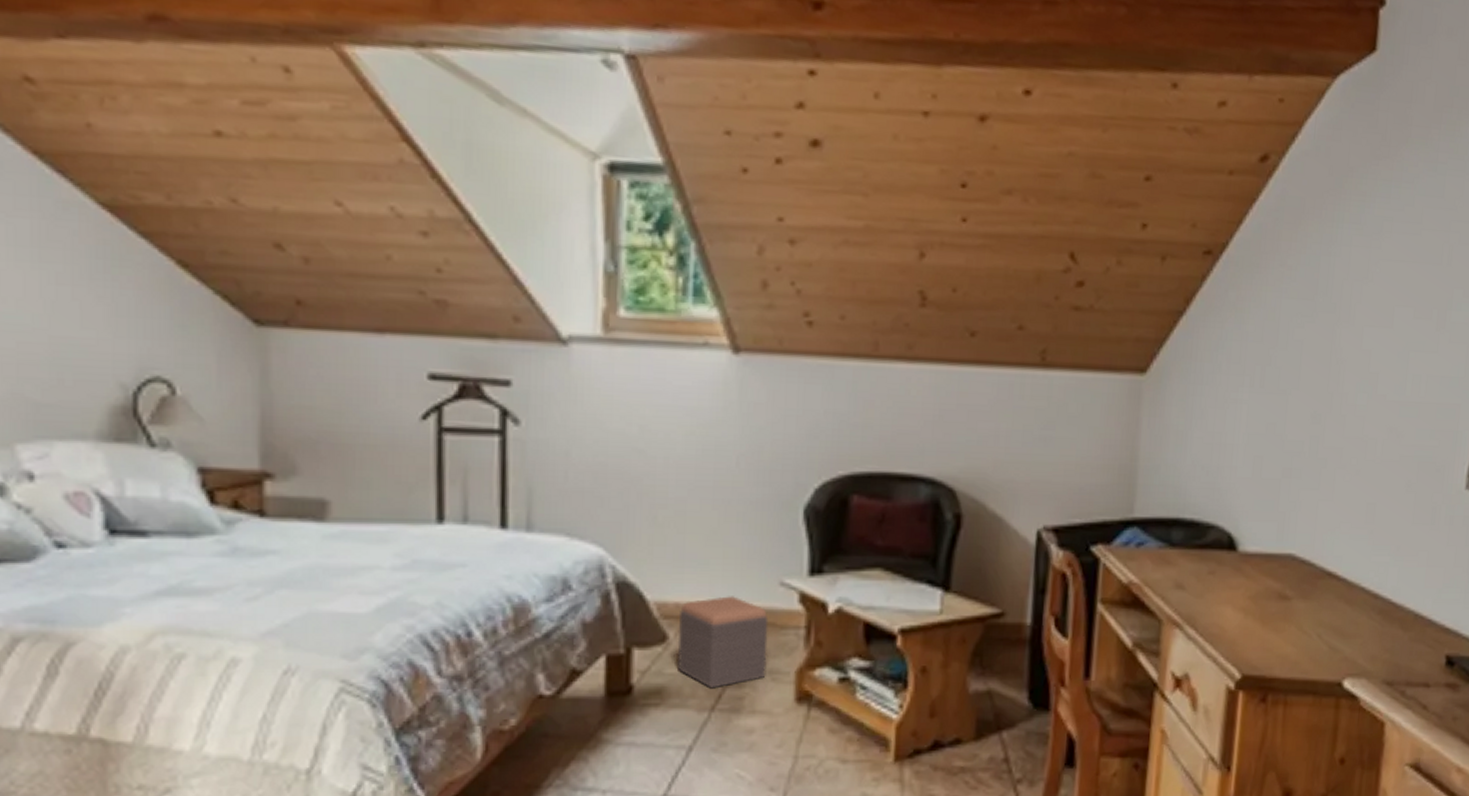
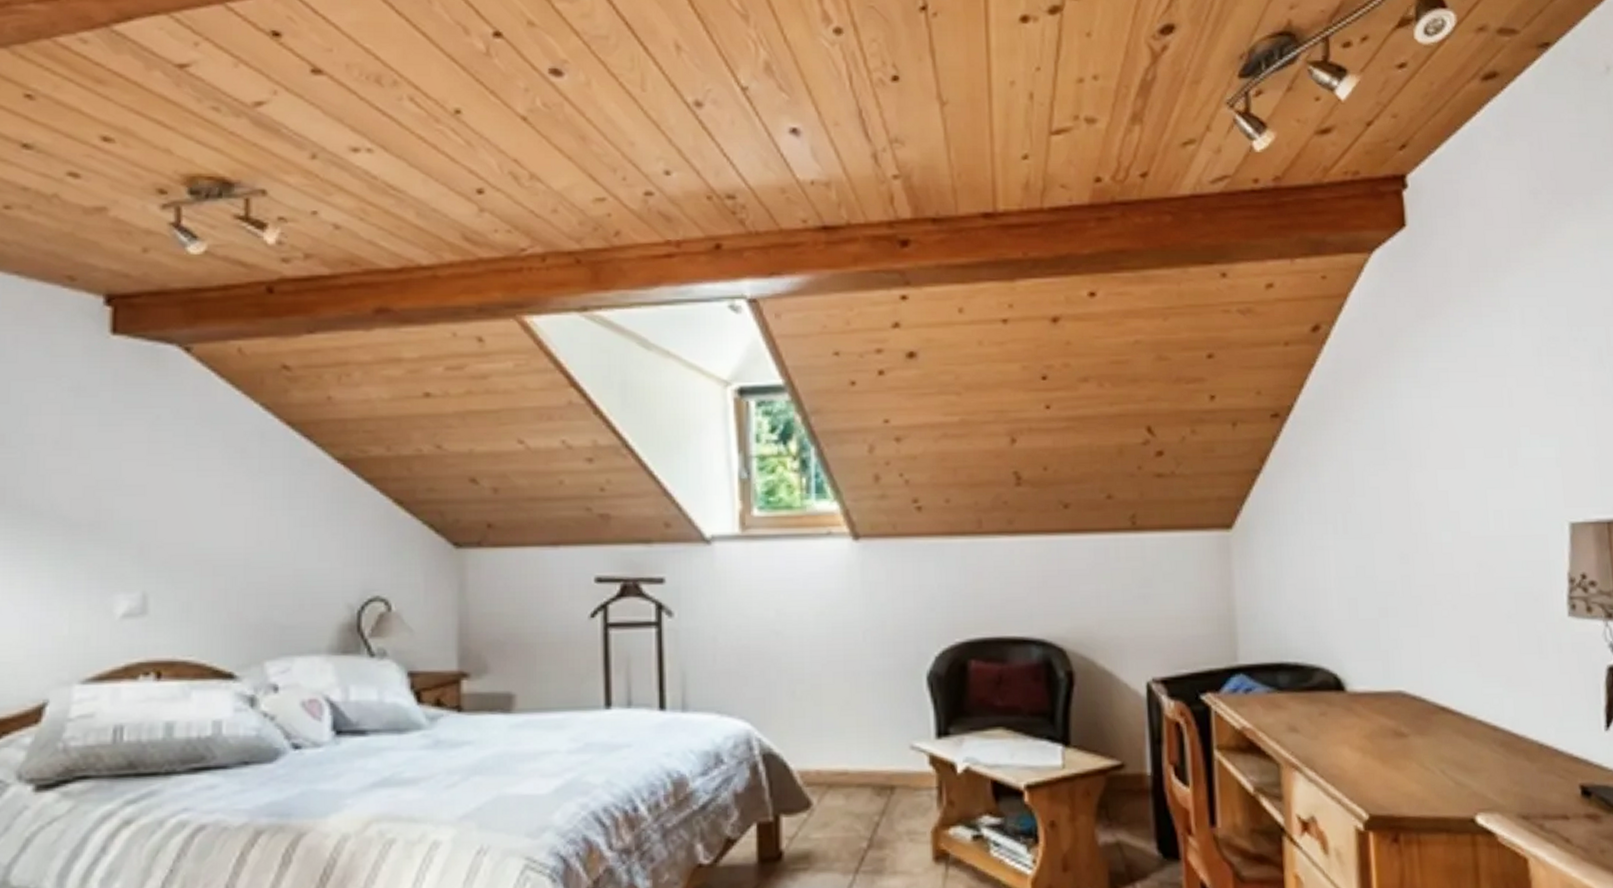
footstool: present [676,596,769,689] -> none [820,761,904,852]

